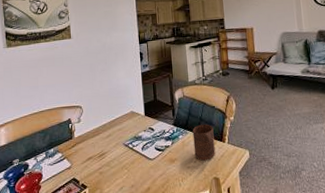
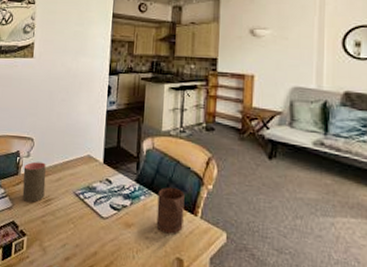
cup: none [76,124,99,159] -> present [22,161,46,202]

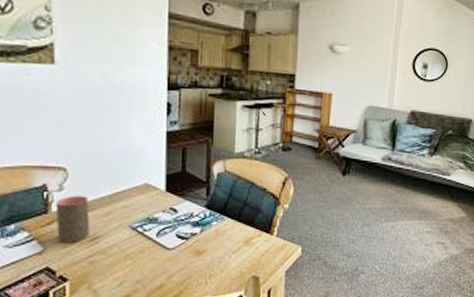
cup: present [156,187,185,234] -> none [230,210,260,255]

